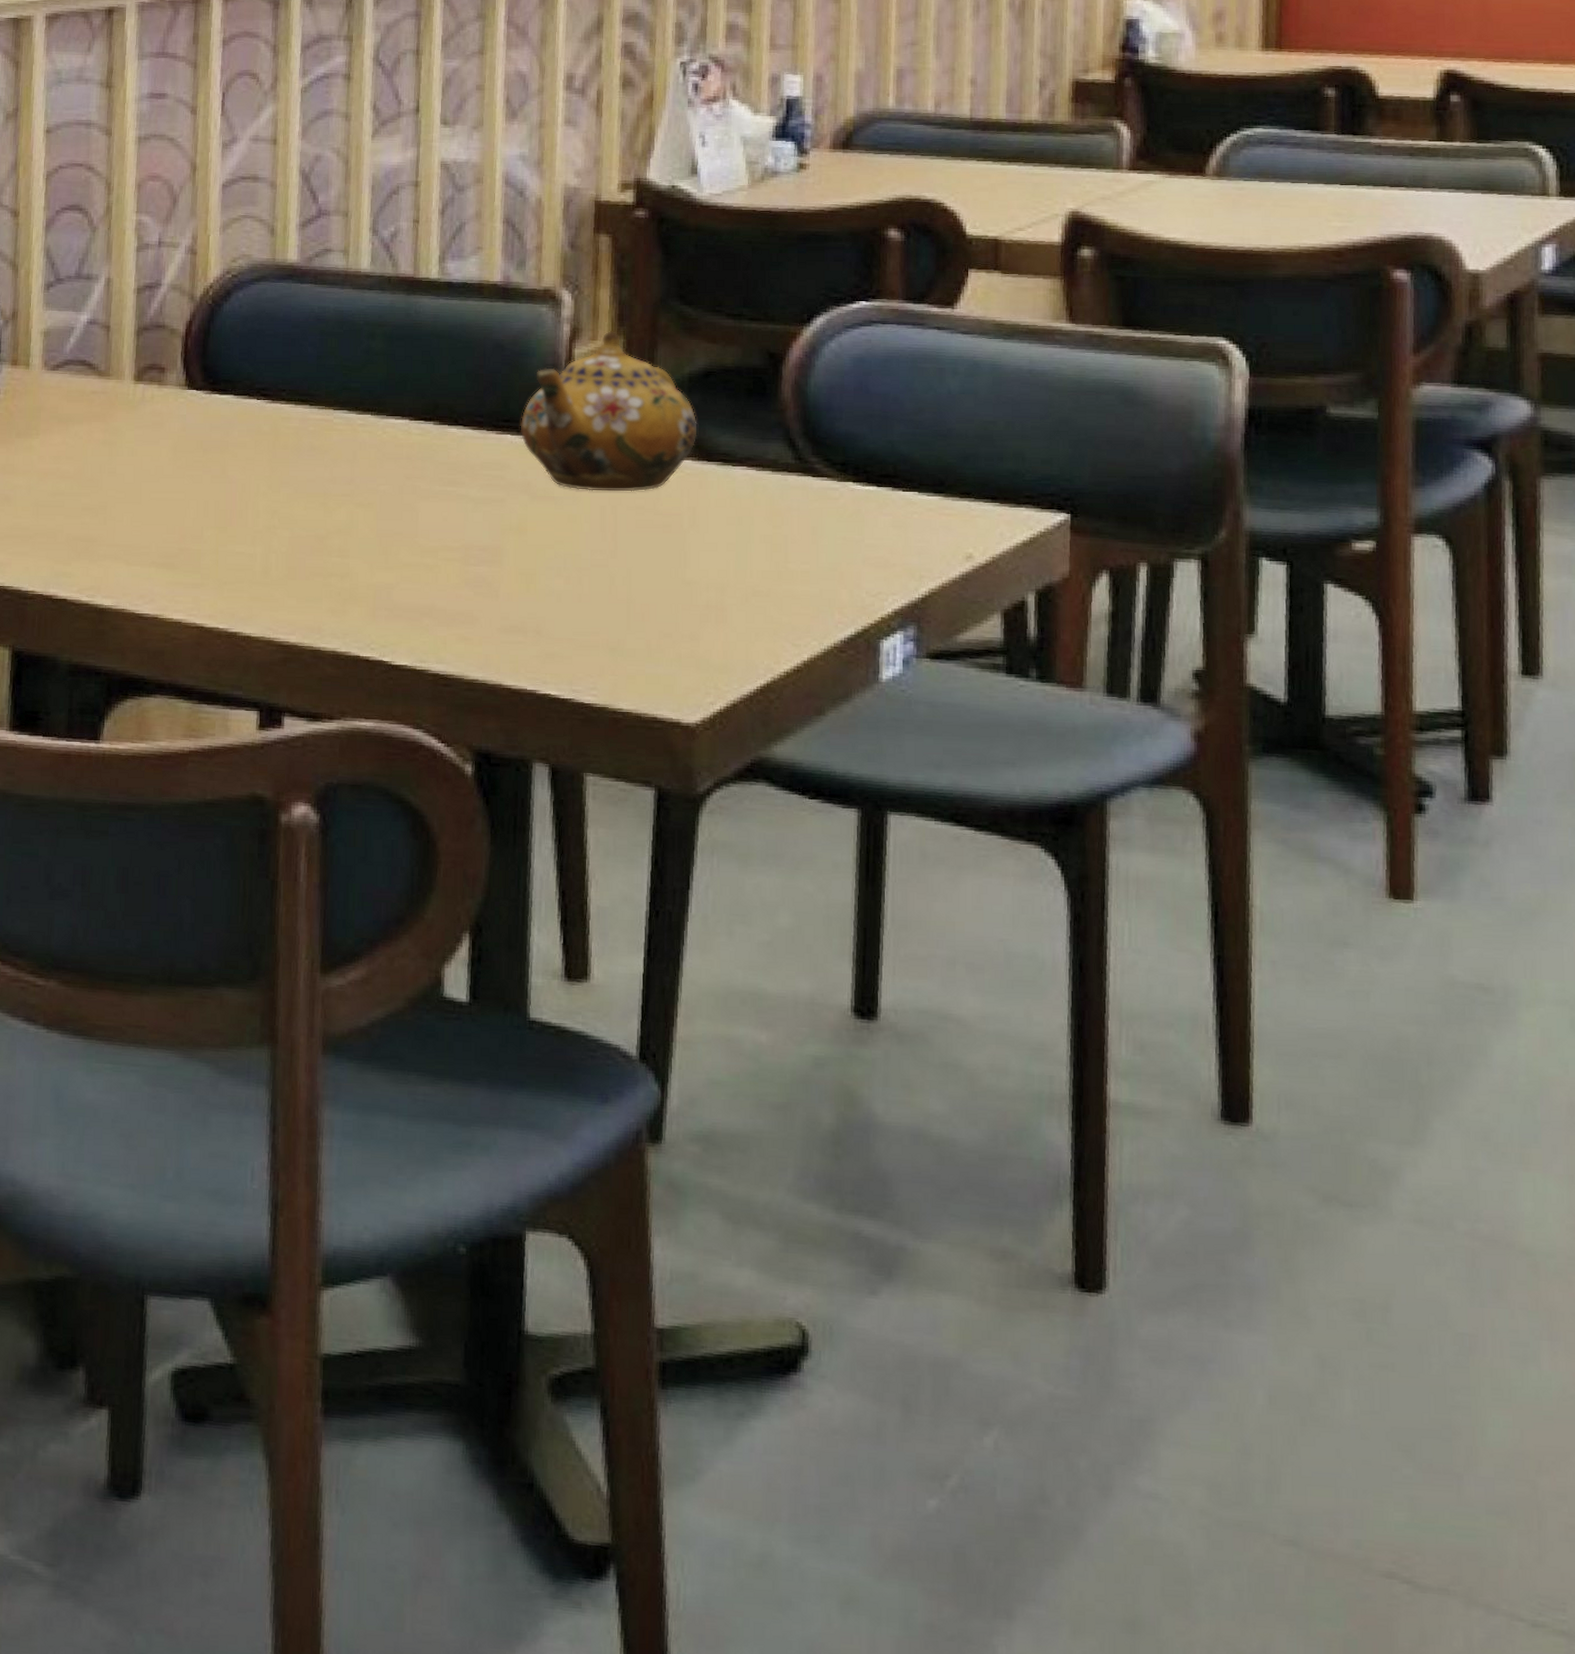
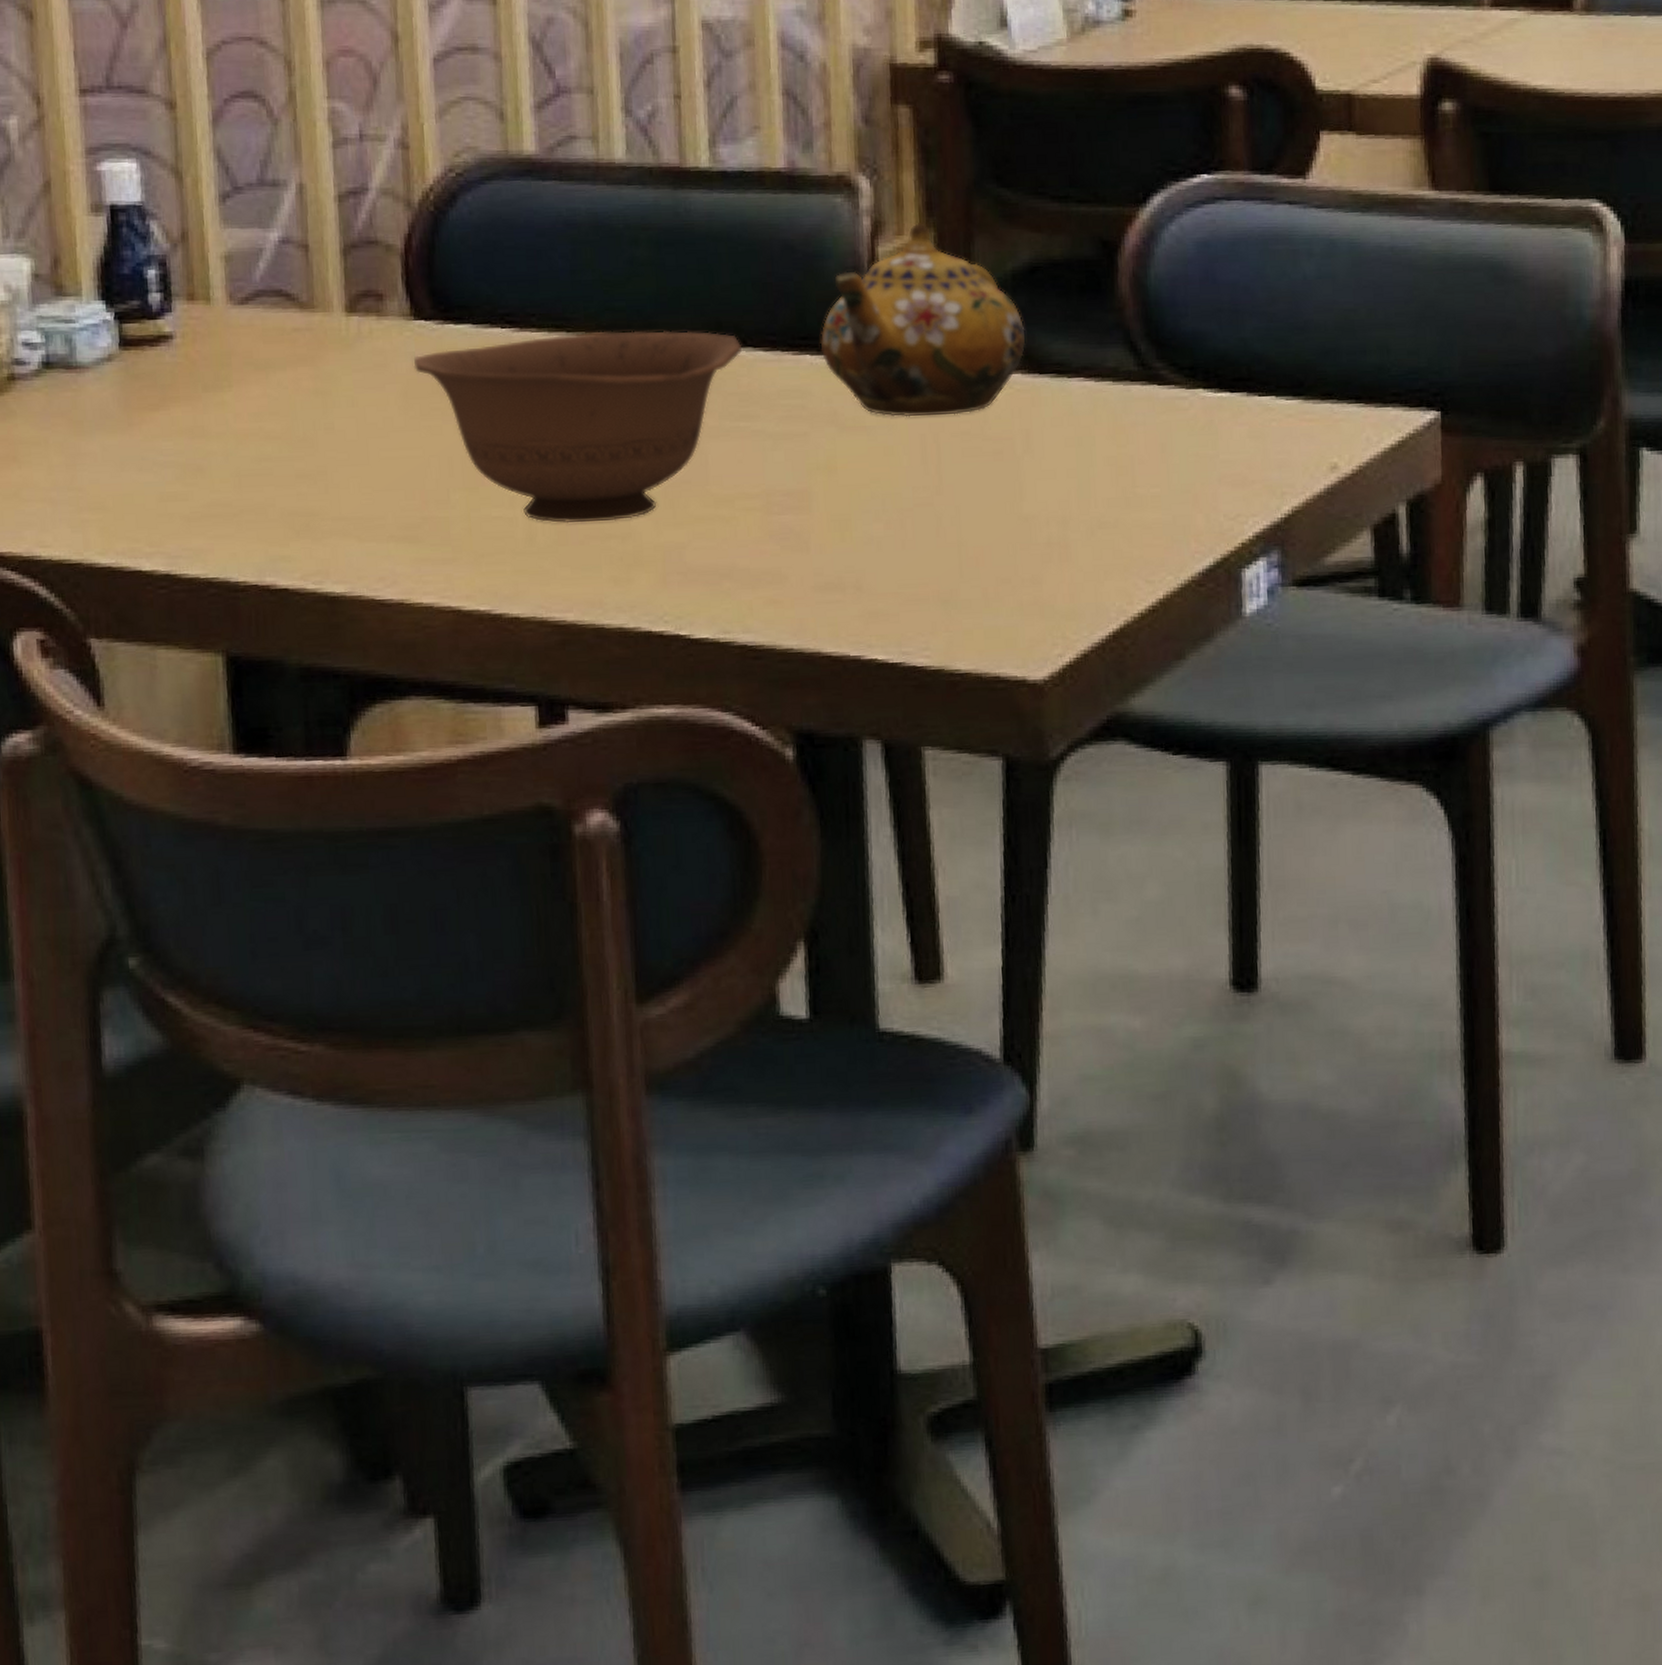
bowl: none [184,407,454,562] -> present [413,331,743,524]

